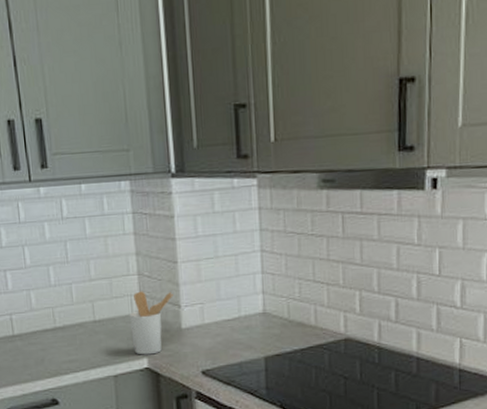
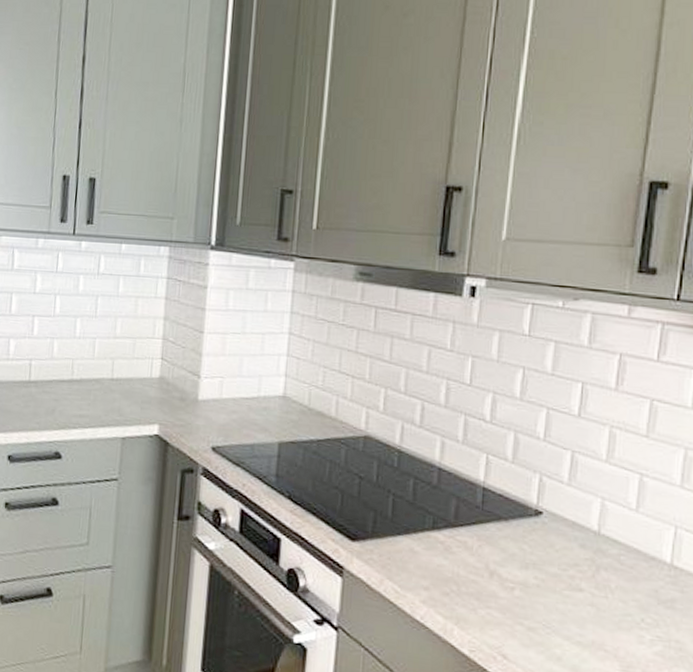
utensil holder: present [129,291,173,355] -> none [146,355,195,422]

